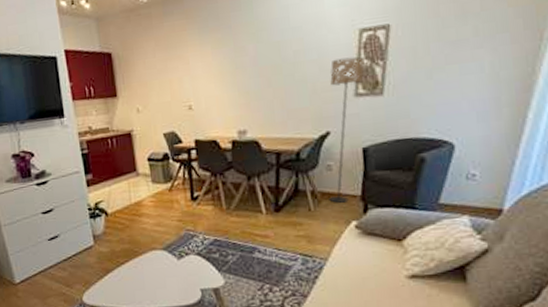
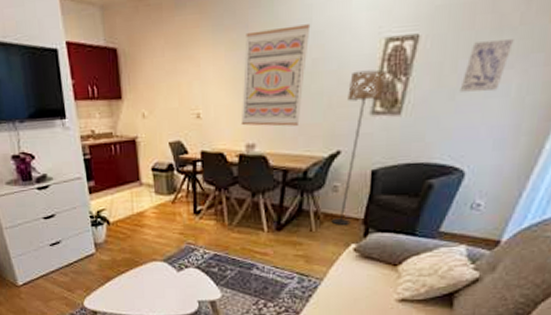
wall art: none [229,22,289,114] -> present [241,24,311,127]
wall art: none [435,23,479,72] -> present [459,39,514,92]

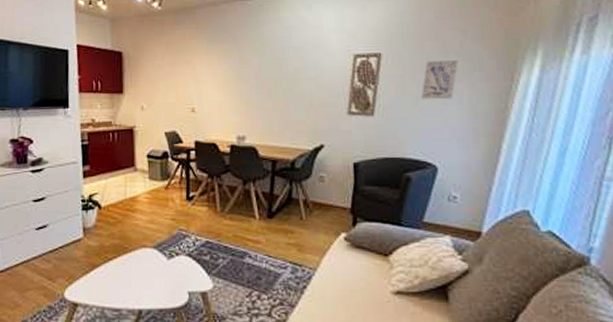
wall art: present [241,24,311,127] -> none [232,41,291,122]
floor lamp: present [331,69,386,225] -> none [320,78,358,214]

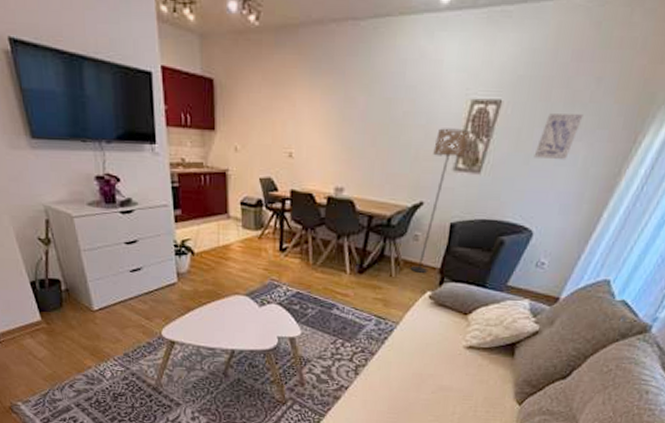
floor lamp: none [320,78,358,214] -> present [410,128,470,273]

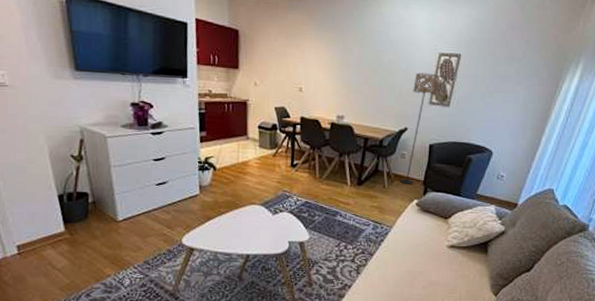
wall art: present [533,114,583,160] -> none [487,65,520,98]

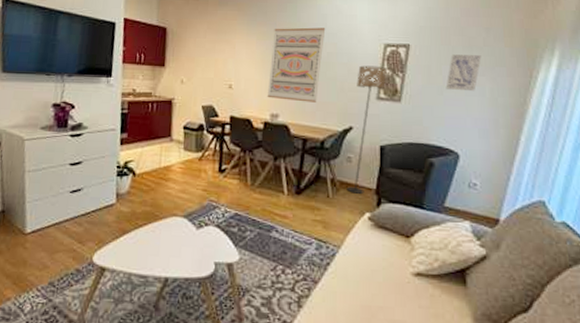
wall art: none [333,34,388,106] -> present [267,27,326,103]
wall art: none [487,65,520,98] -> present [446,54,481,92]

